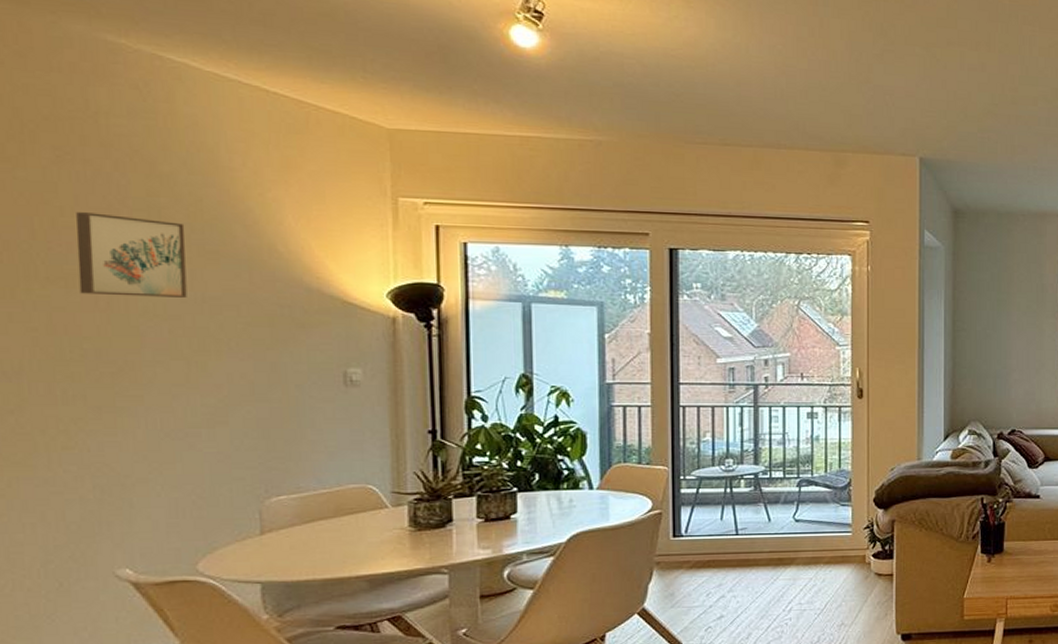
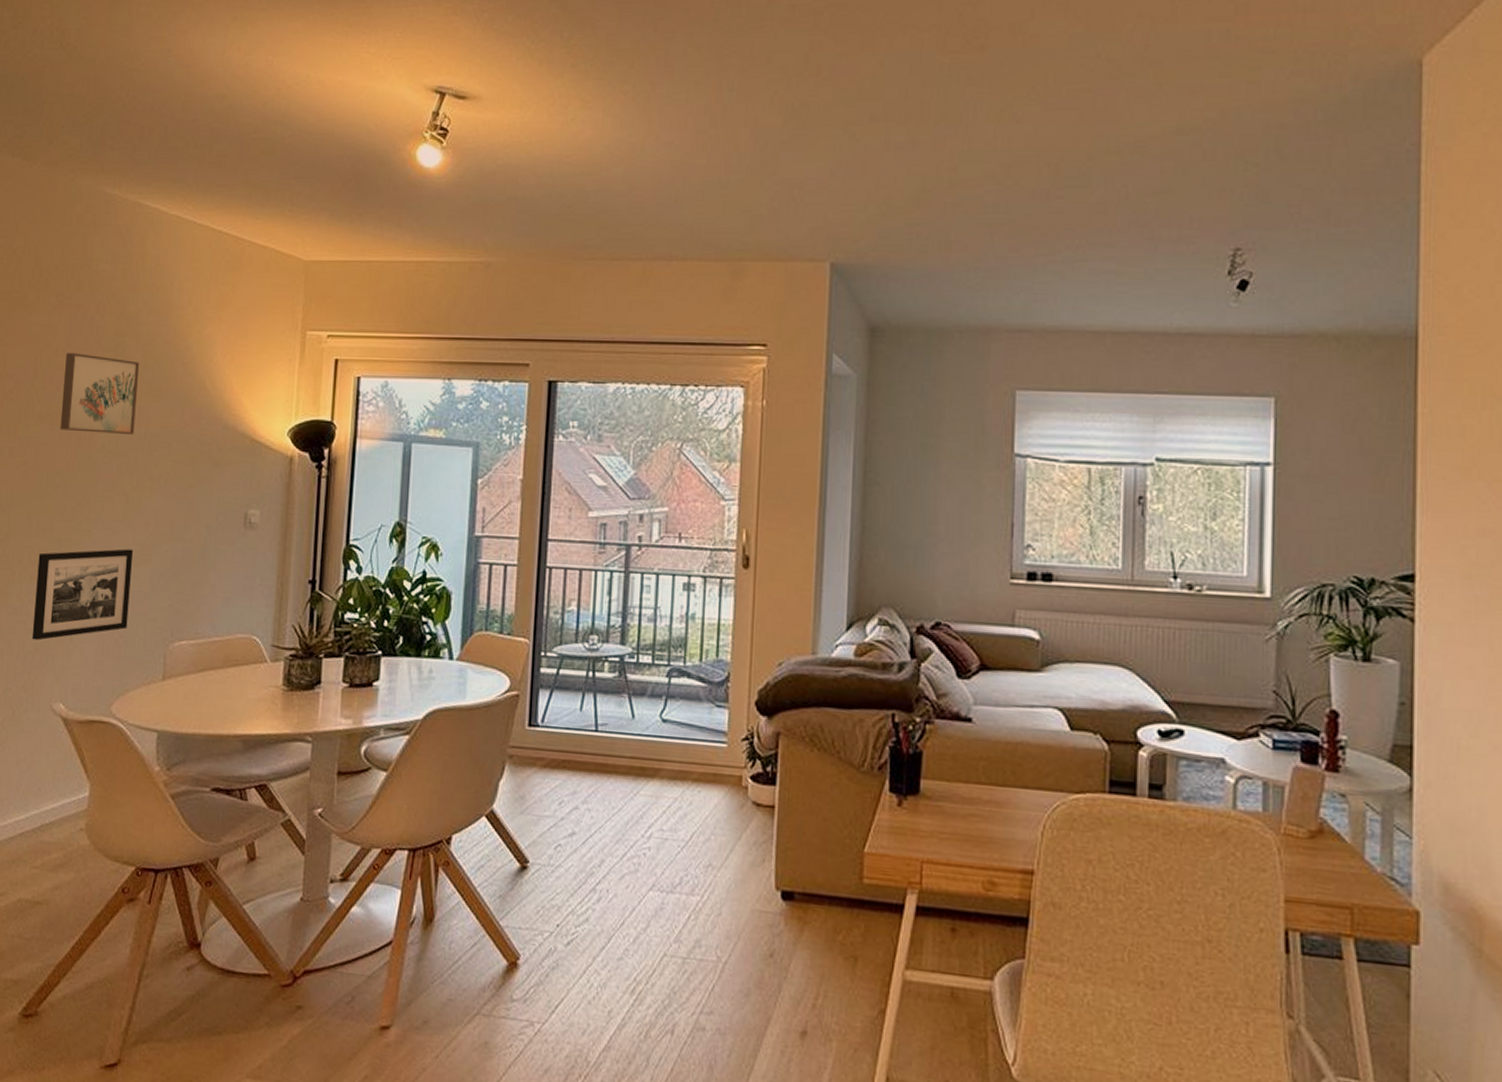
picture frame: none [70,412,207,510] -> present [31,548,134,641]

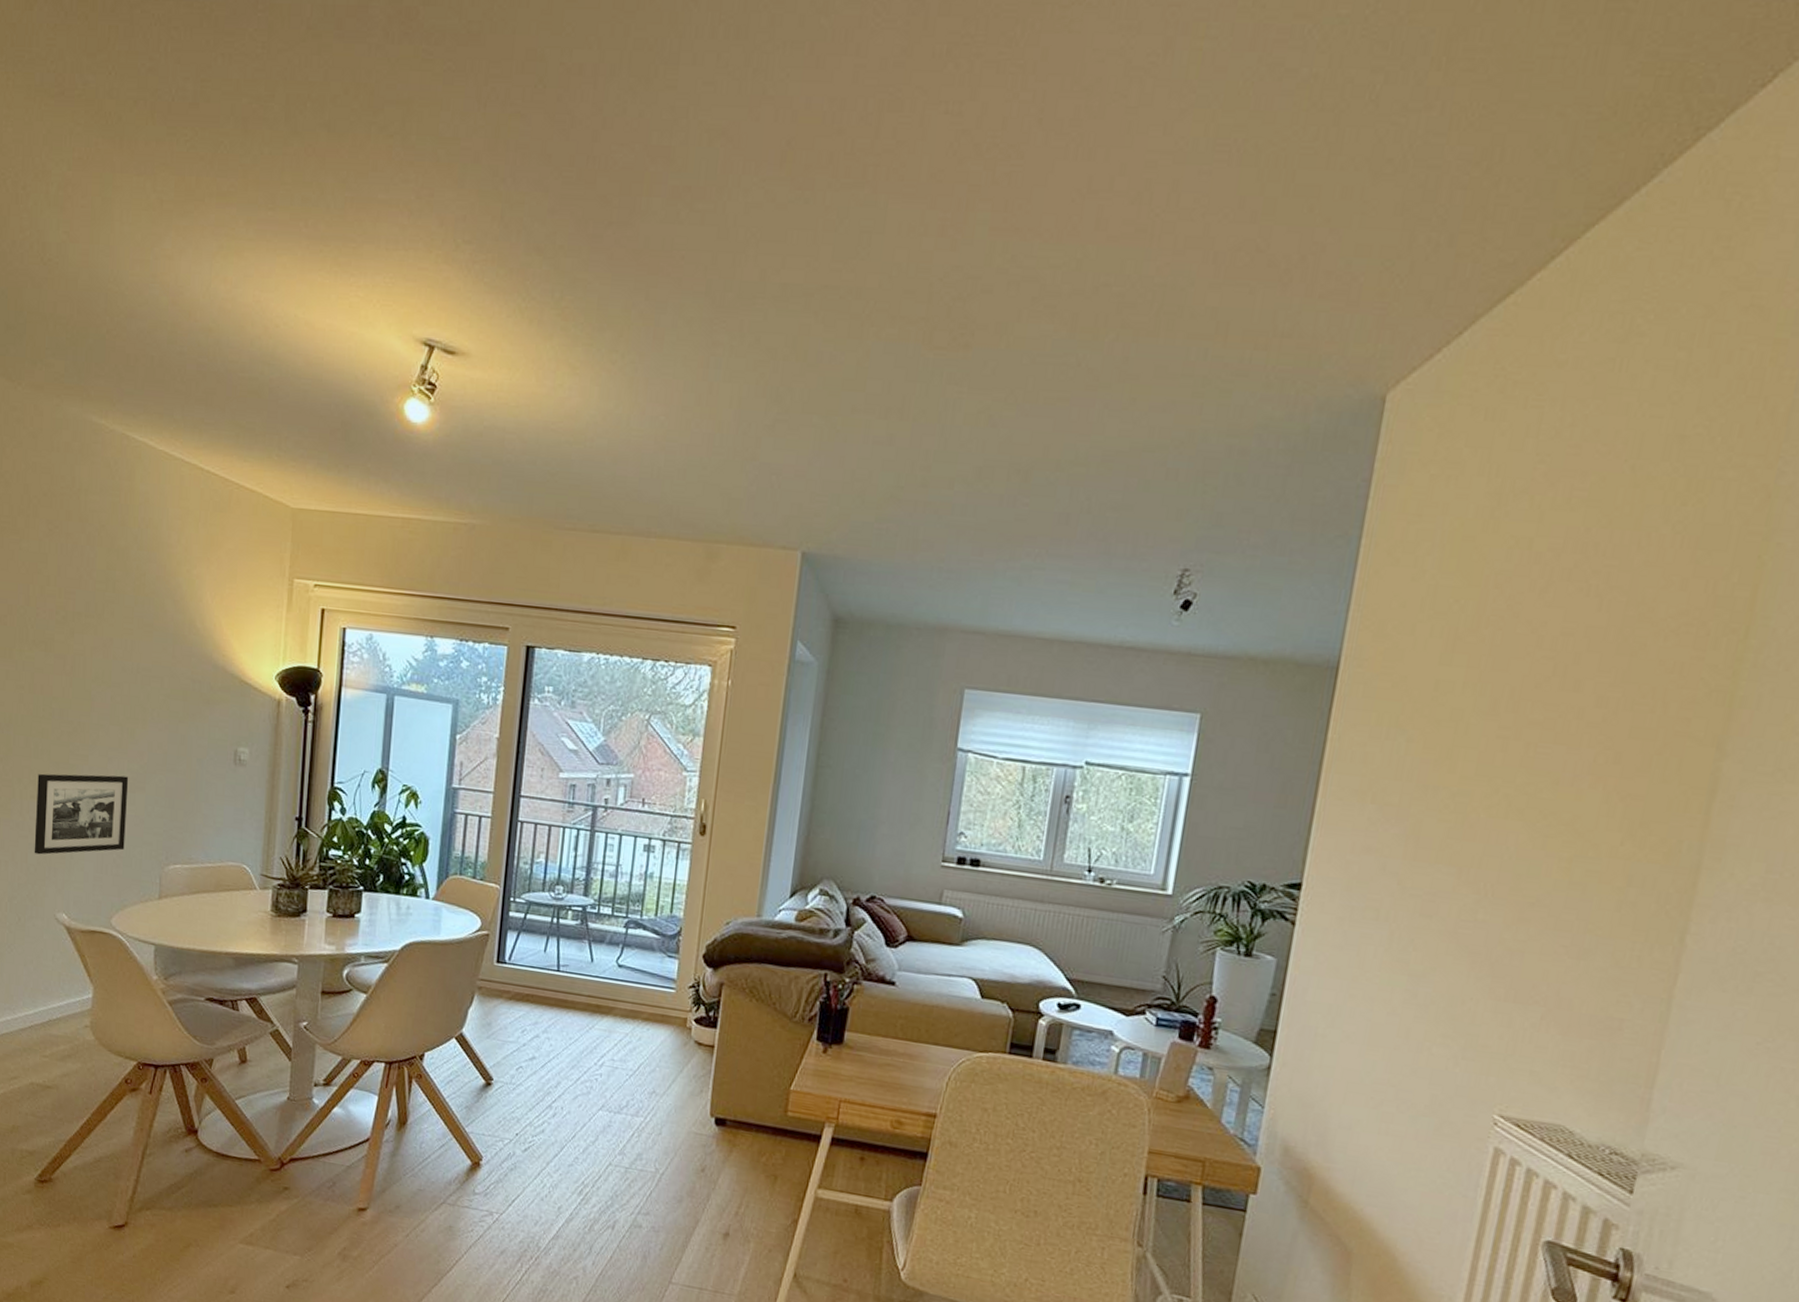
wall art: present [60,353,140,434] -> none [54,582,131,667]

